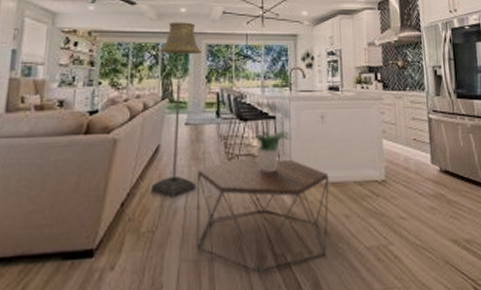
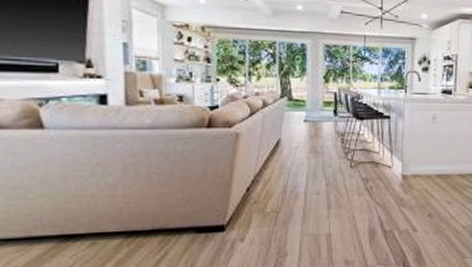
floor lamp: present [151,22,201,198] -> none [274,19,319,185]
coffee table: present [196,158,329,272] -> none [316,152,436,244]
potted plant: present [248,131,290,173] -> none [363,129,402,165]

